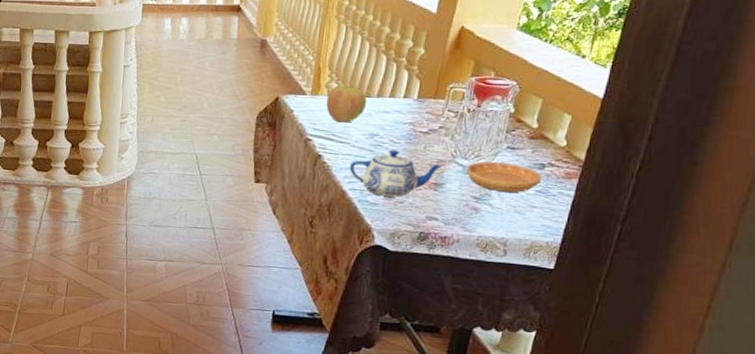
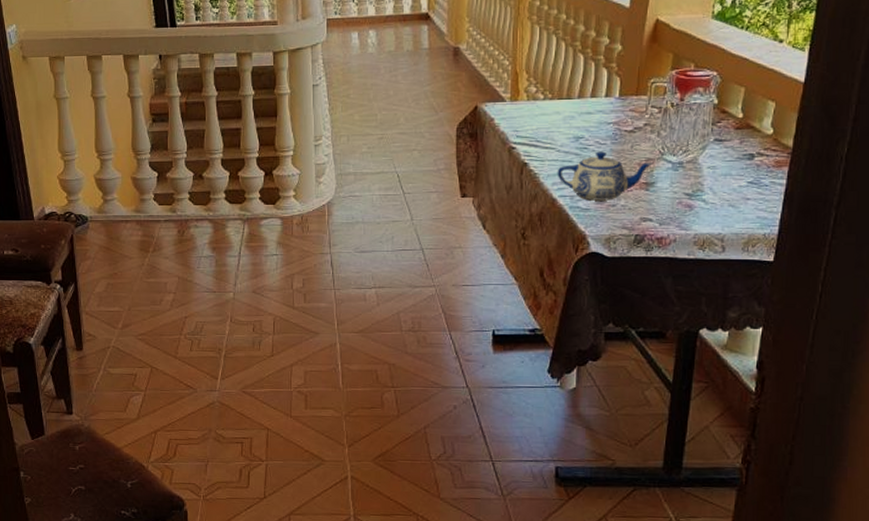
apple: present [326,85,367,123] -> none [527,88,569,127]
saucer: present [466,161,542,193] -> none [676,155,752,186]

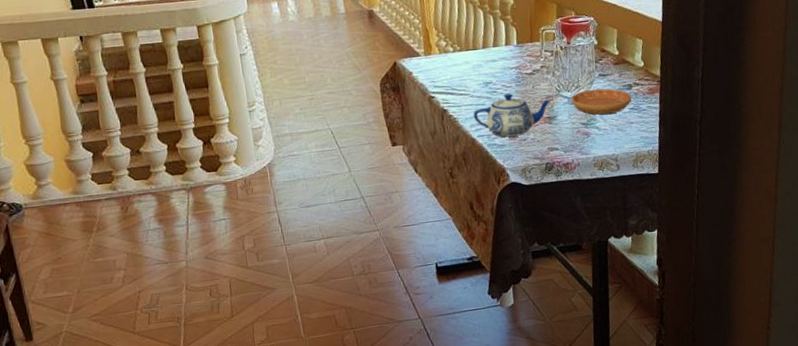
saucer: none [676,155,752,186] -> present [571,88,632,115]

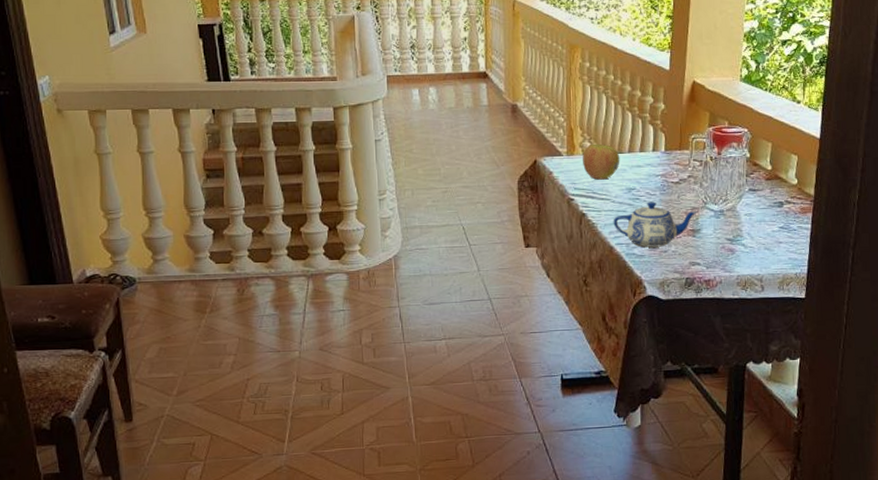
apple: none [439,42,476,77] -> present [583,143,620,180]
saucer: present [571,88,632,115] -> none [717,204,782,231]

